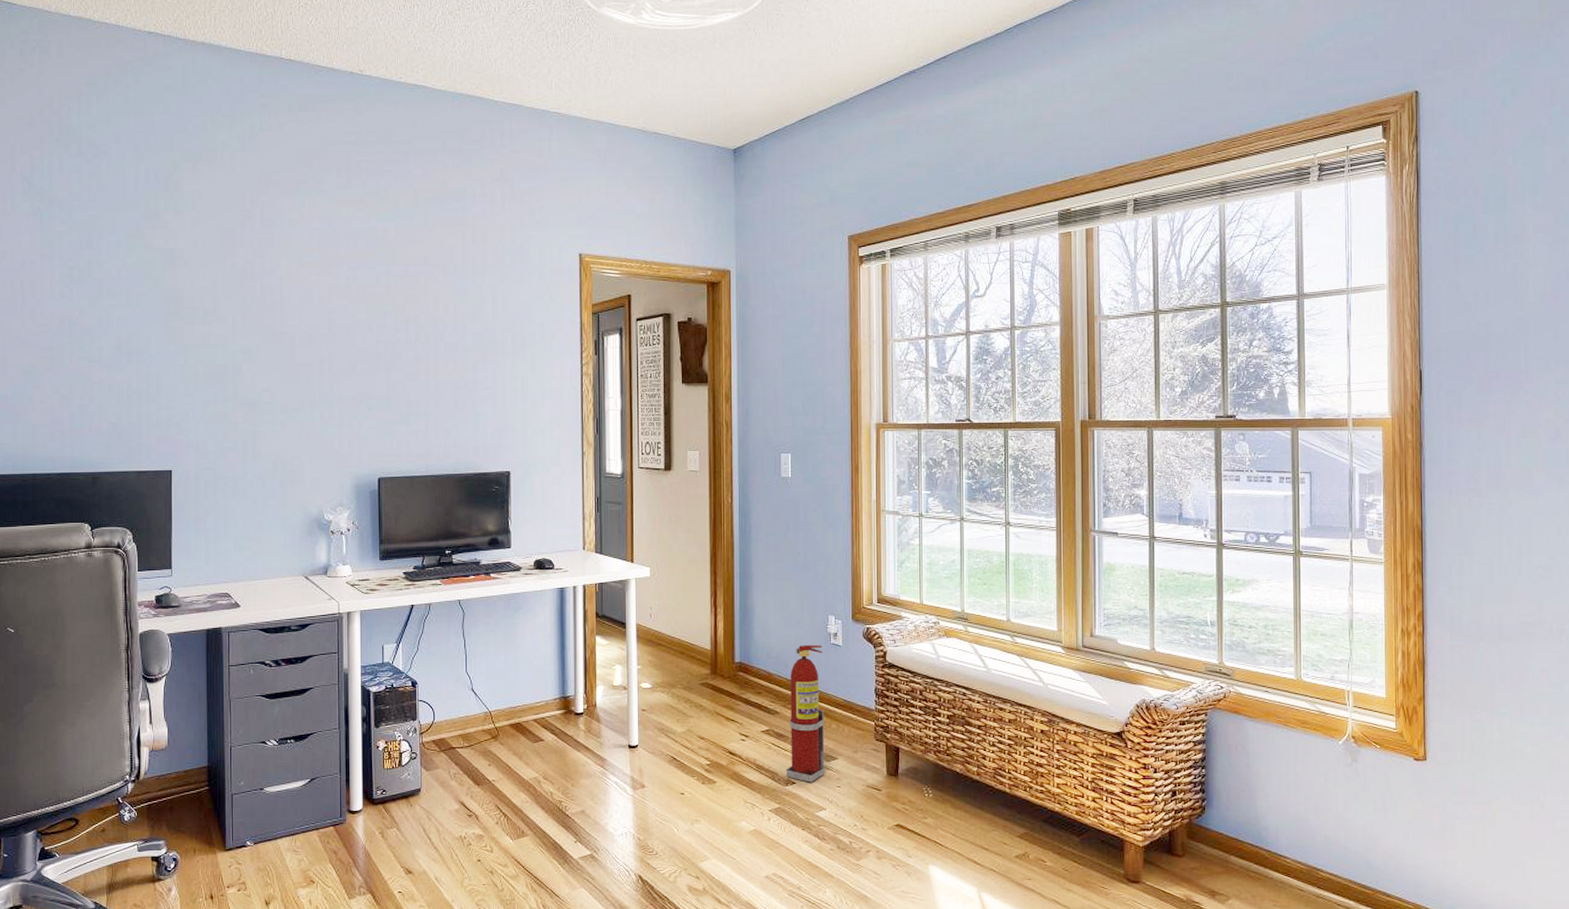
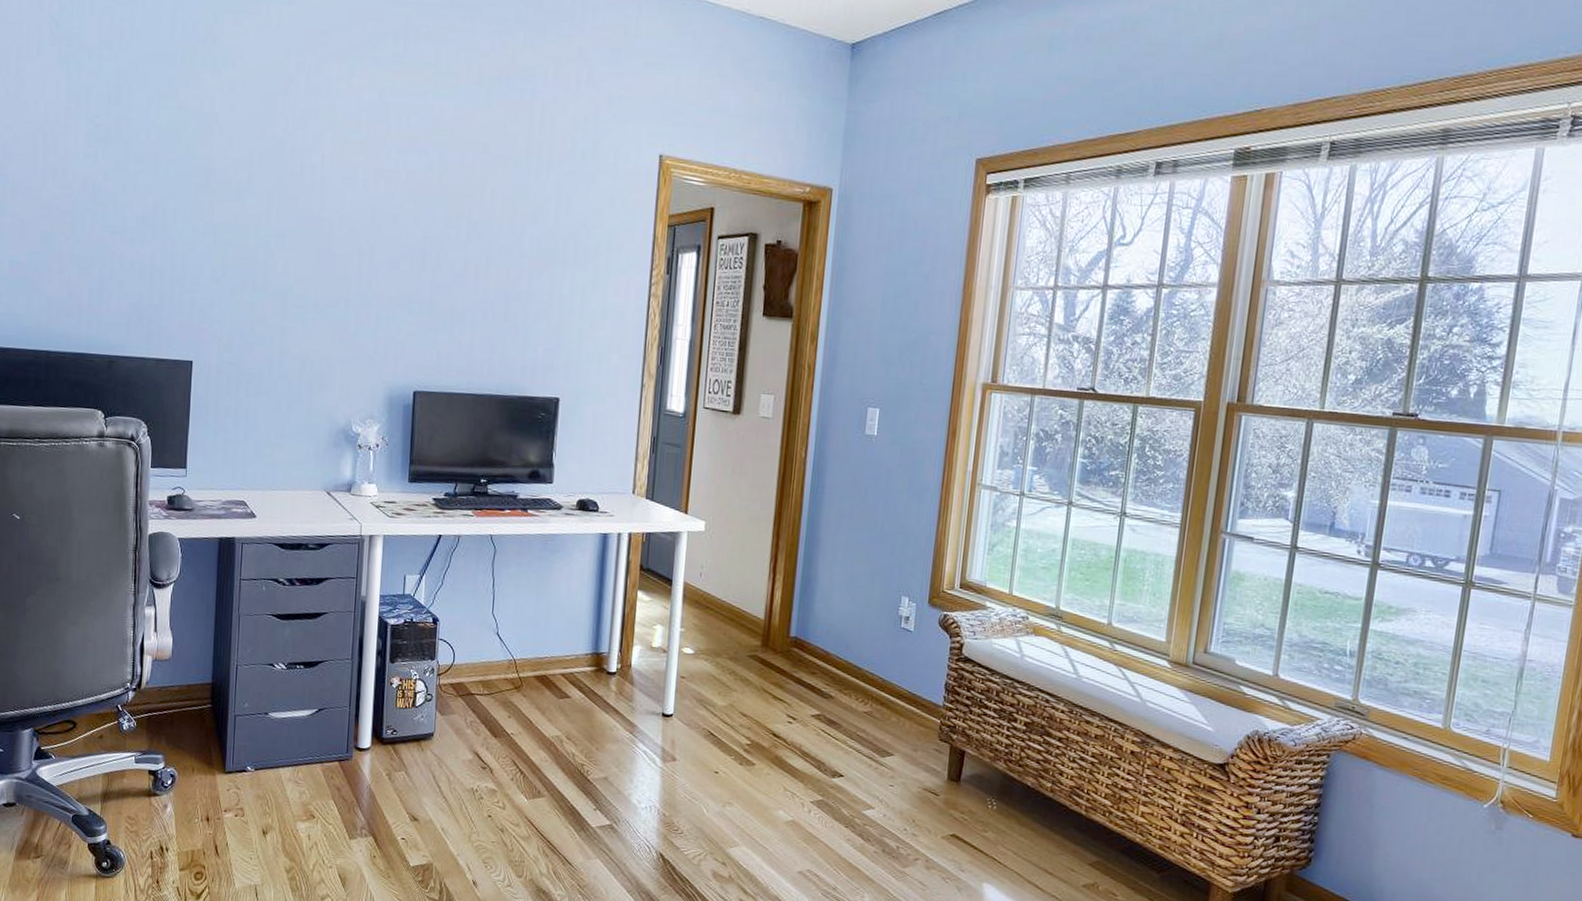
fire extinguisher: present [785,644,825,783] -> none [833,625,891,778]

